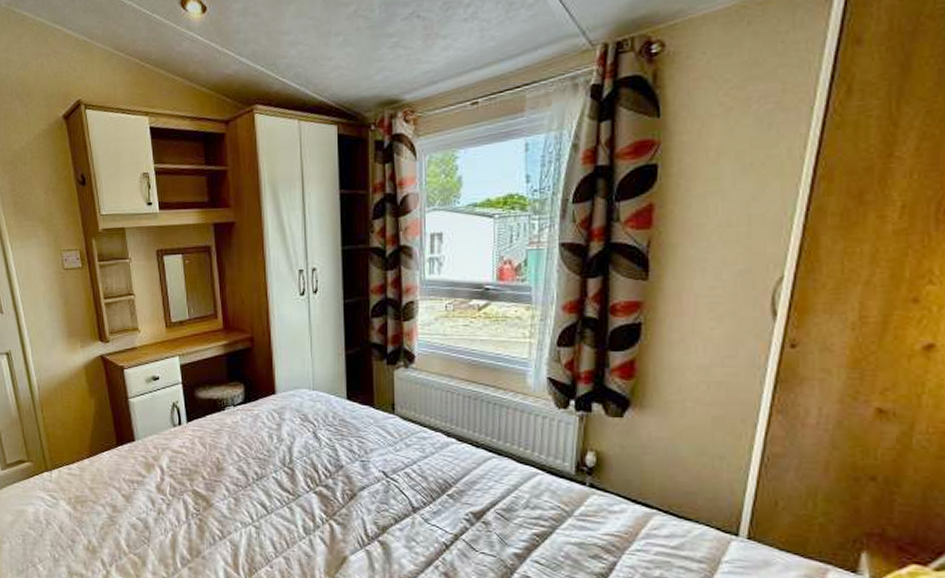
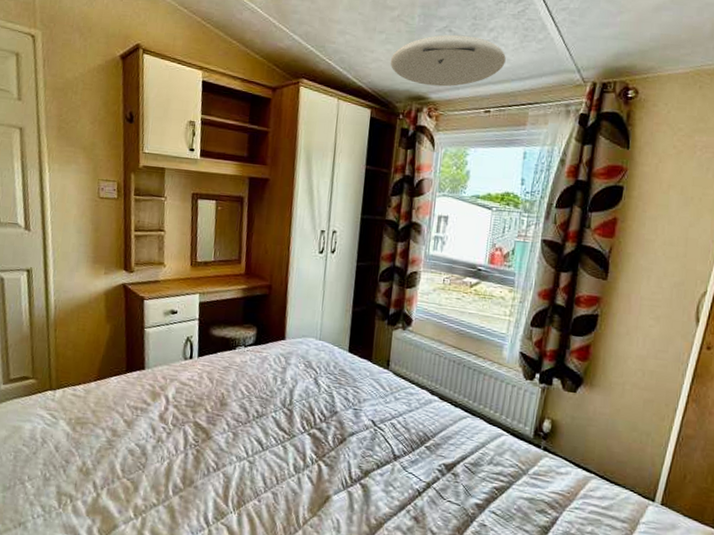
ceiling light: none [352,17,490,86] -> present [390,34,506,87]

